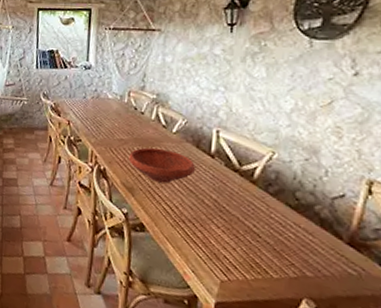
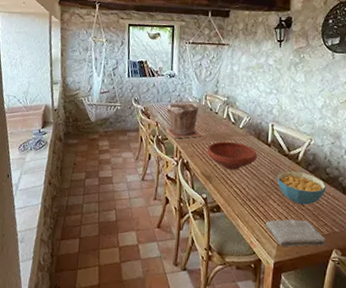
plant pot: none [79,99,122,141] -> present [166,103,201,139]
washcloth: none [205,250,292,293] -> present [266,219,326,248]
cereal bowl: none [222,190,294,236] -> present [277,170,326,205]

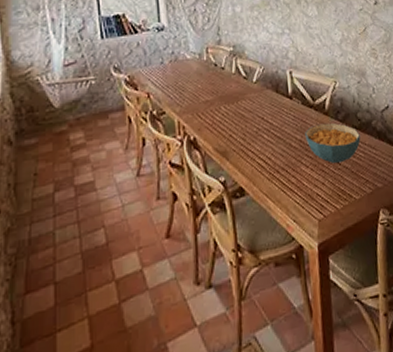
plant pot: present [166,103,201,139] -> none [157,60,207,111]
bowl: present [206,141,257,170] -> none [217,101,279,138]
washcloth: present [266,219,326,248] -> none [301,181,371,223]

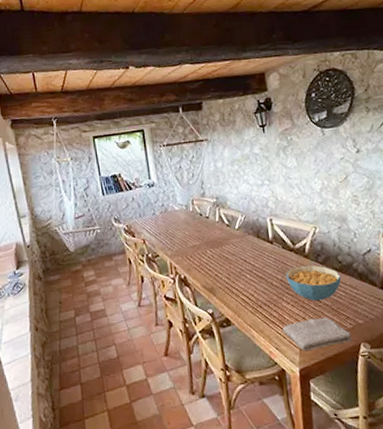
washcloth: none [301,181,371,223] -> present [283,317,352,352]

